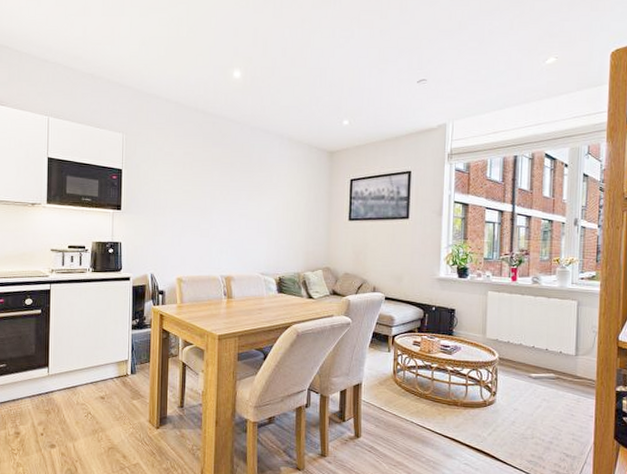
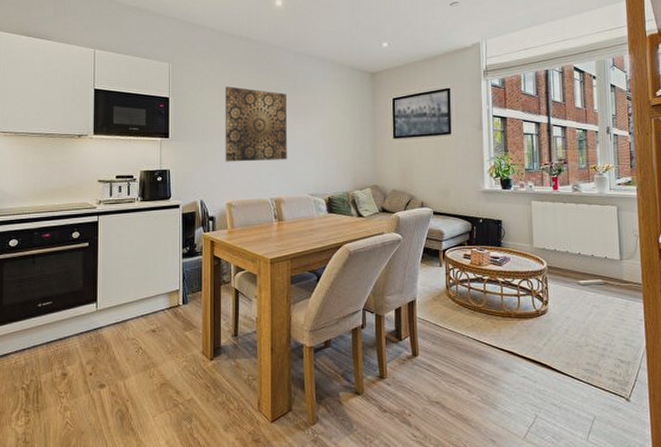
wall art: none [176,160,241,238] -> present [225,86,287,162]

